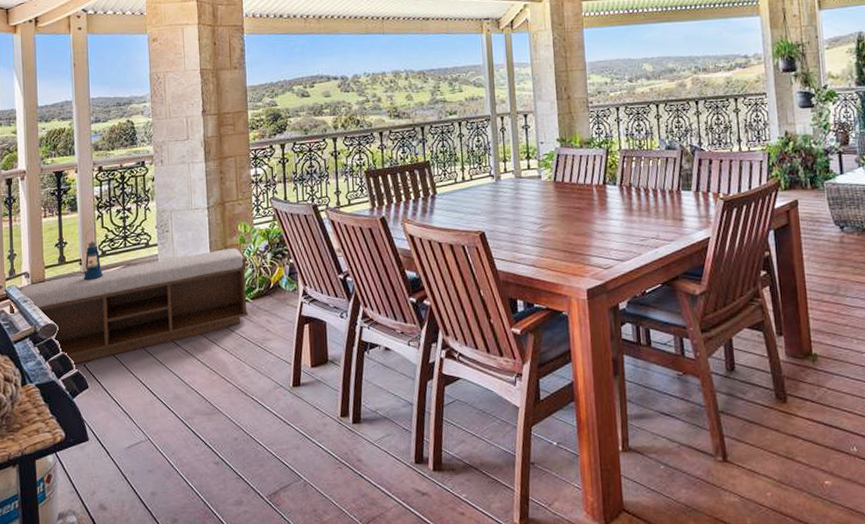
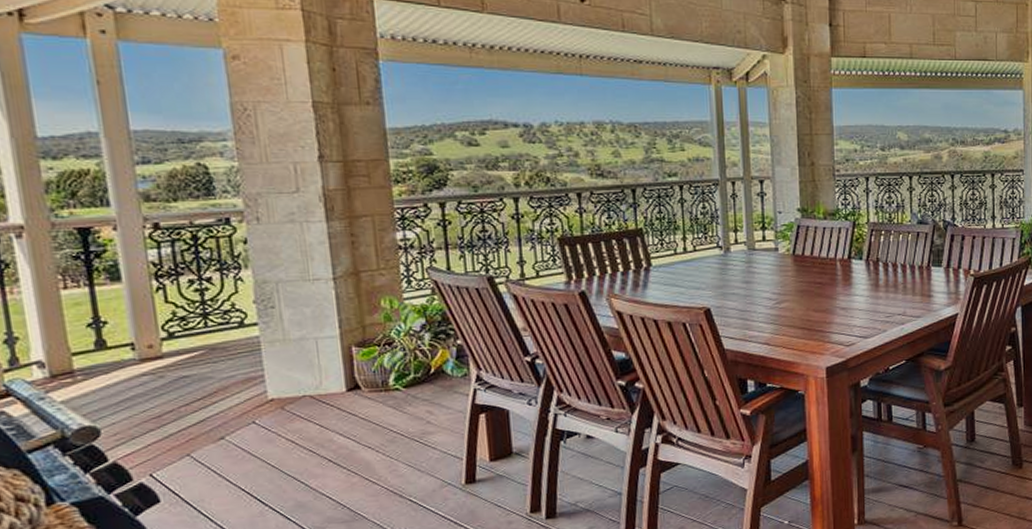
bench: present [9,248,249,365] -> none [12,328,401,475]
lantern: present [83,228,104,281] -> none [137,303,174,370]

